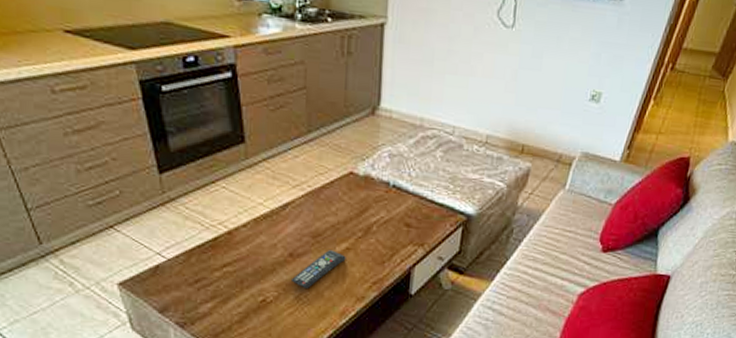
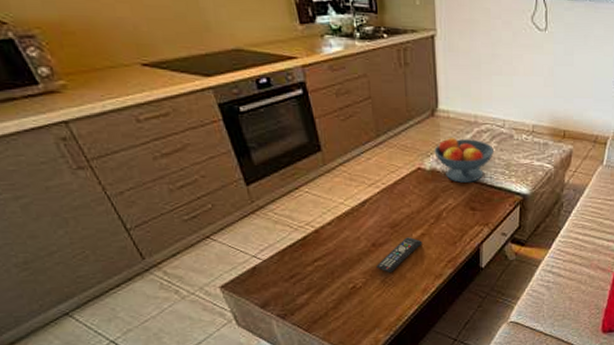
fruit bowl: none [370,141,440,195] -> present [434,138,495,183]

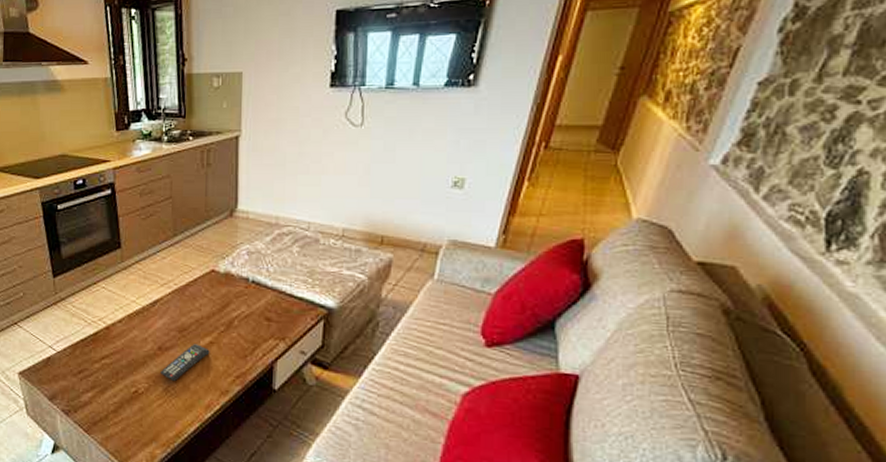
fruit bowl: present [434,138,495,183] -> none [230,240,297,289]

